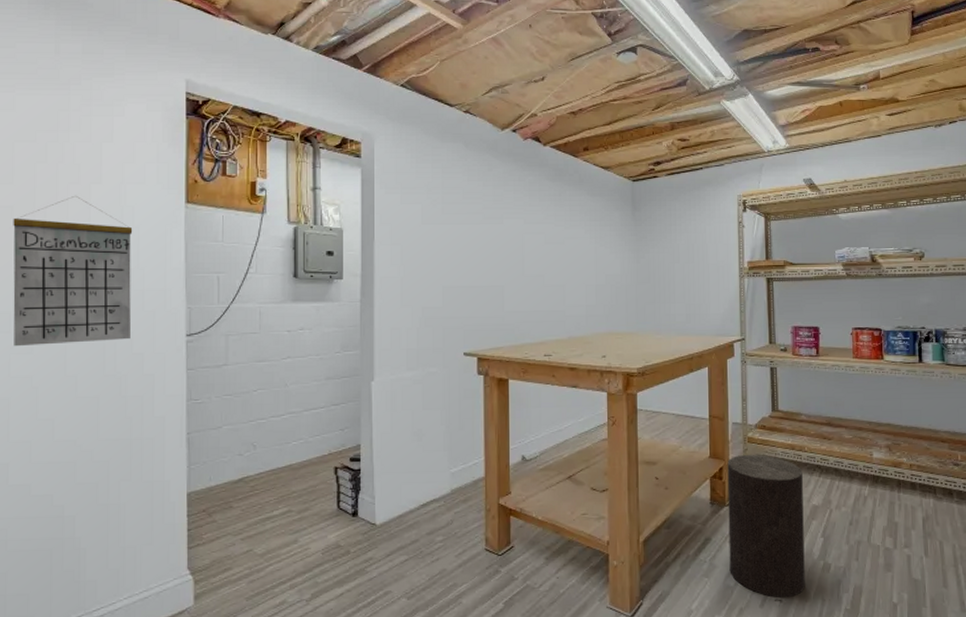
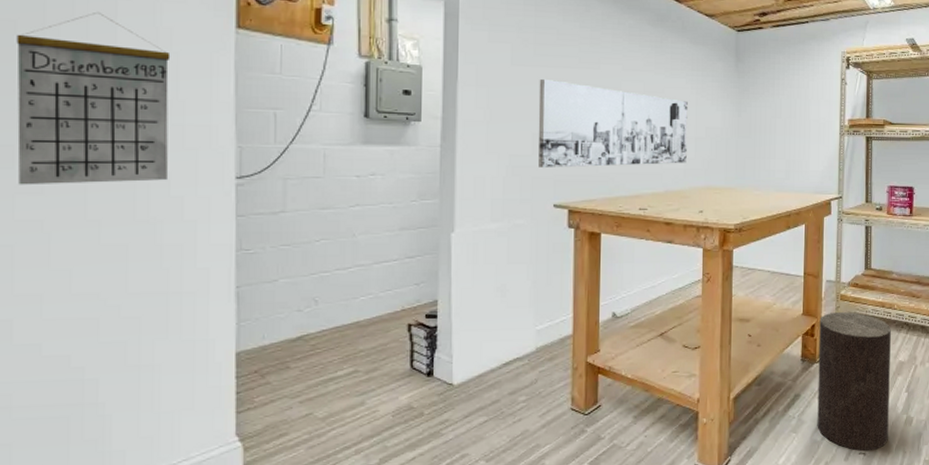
wall art: none [447,235,588,318] -> present [538,78,688,168]

